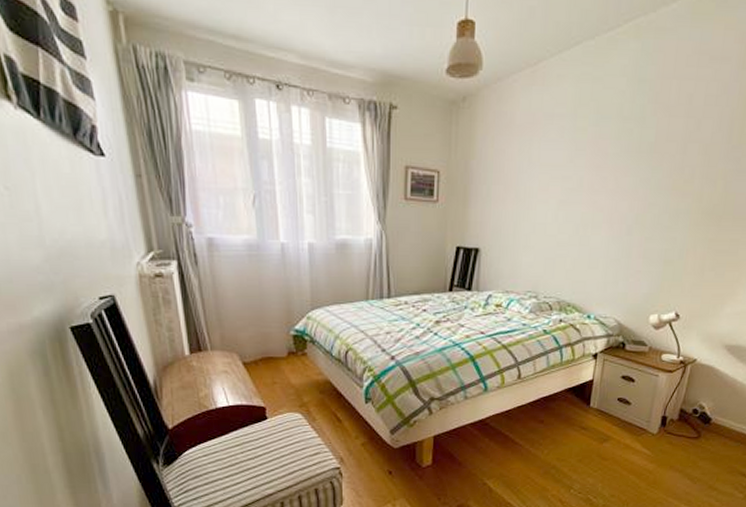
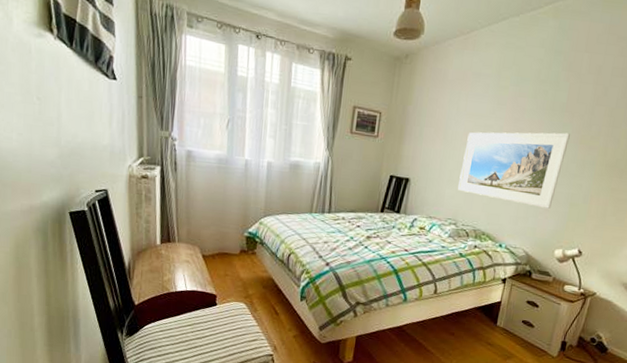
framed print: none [535,178,660,269] -> present [457,132,570,209]

